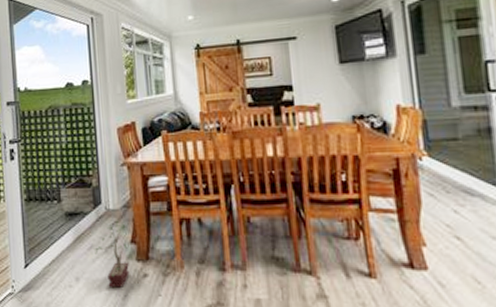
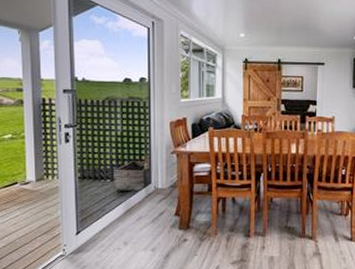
potted plant: present [93,220,130,288] -> none [141,197,172,250]

